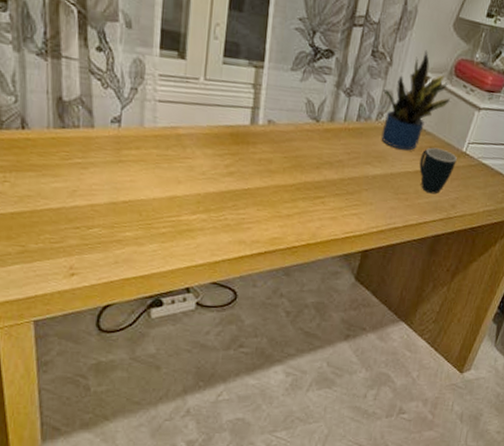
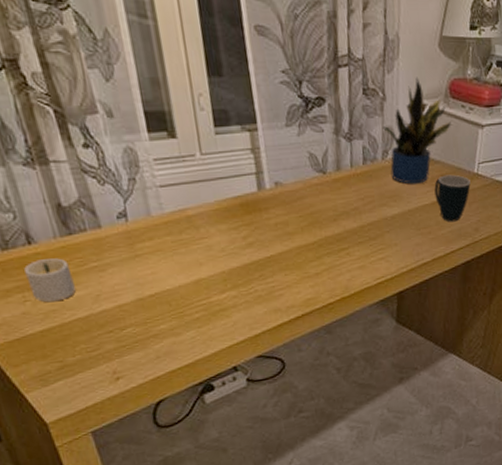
candle: none [11,145,55,188] -> present [24,258,76,303]

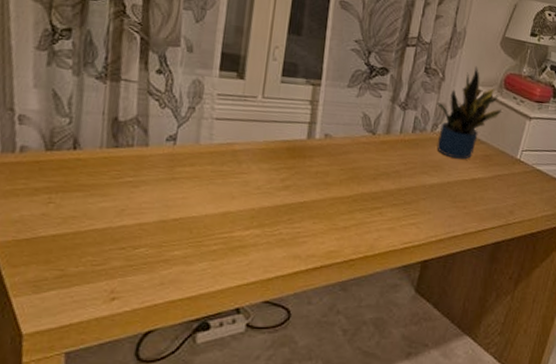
candle: present [24,258,76,303] -> none [59,165,105,209]
mug: present [434,174,471,222] -> none [475,155,512,201]

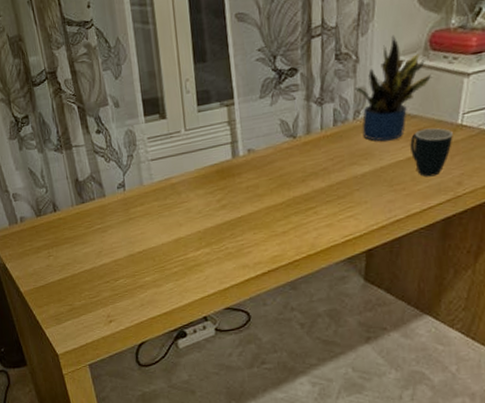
mug: none [475,155,512,201] -> present [410,128,453,177]

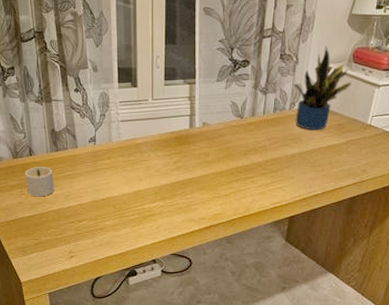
candle: none [50,222,84,257] -> present [25,167,54,197]
mug: present [410,128,453,177] -> none [331,124,363,163]

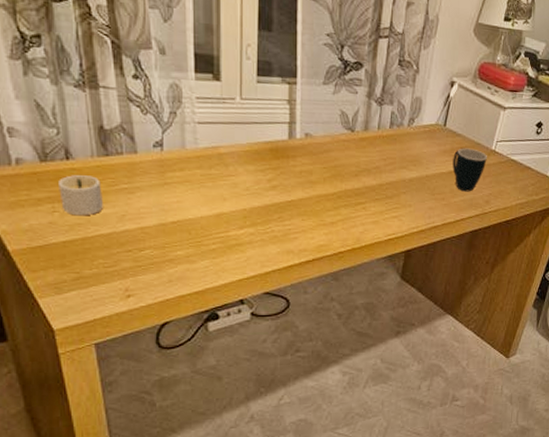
potted plant: present [293,46,351,130] -> none [413,56,476,153]
mug: none [331,124,363,163] -> present [452,148,487,192]

